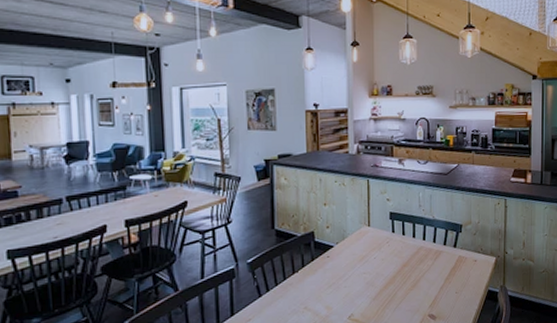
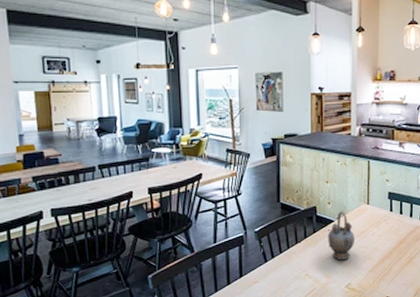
teapot: none [327,235,356,289] -> present [328,211,354,261]

